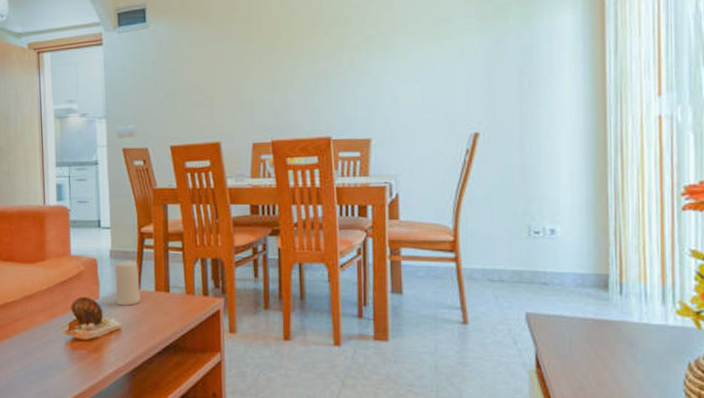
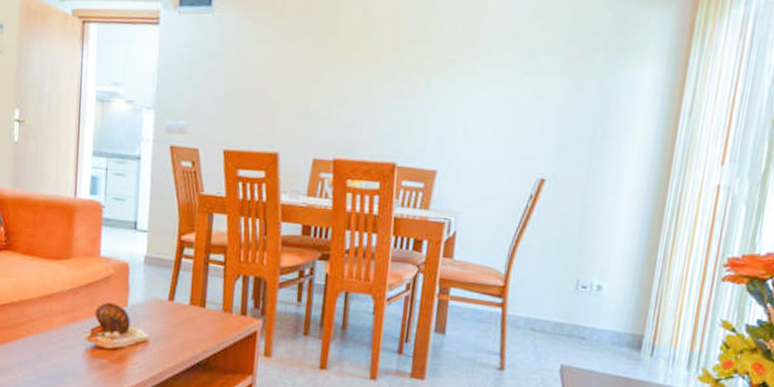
candle: present [115,260,140,306] -> none [146,268,174,318]

